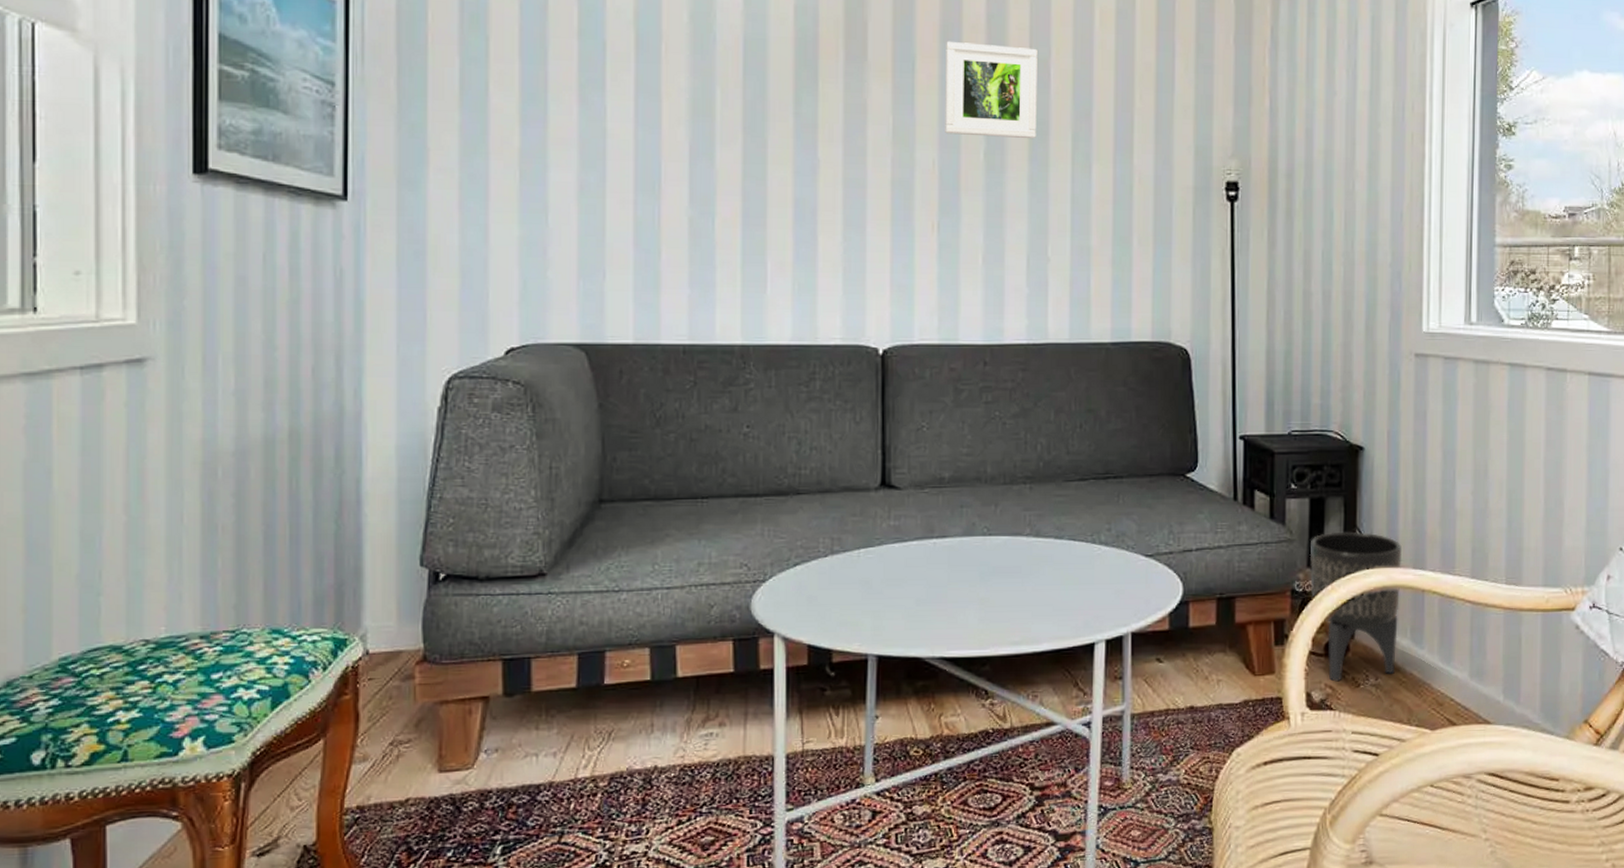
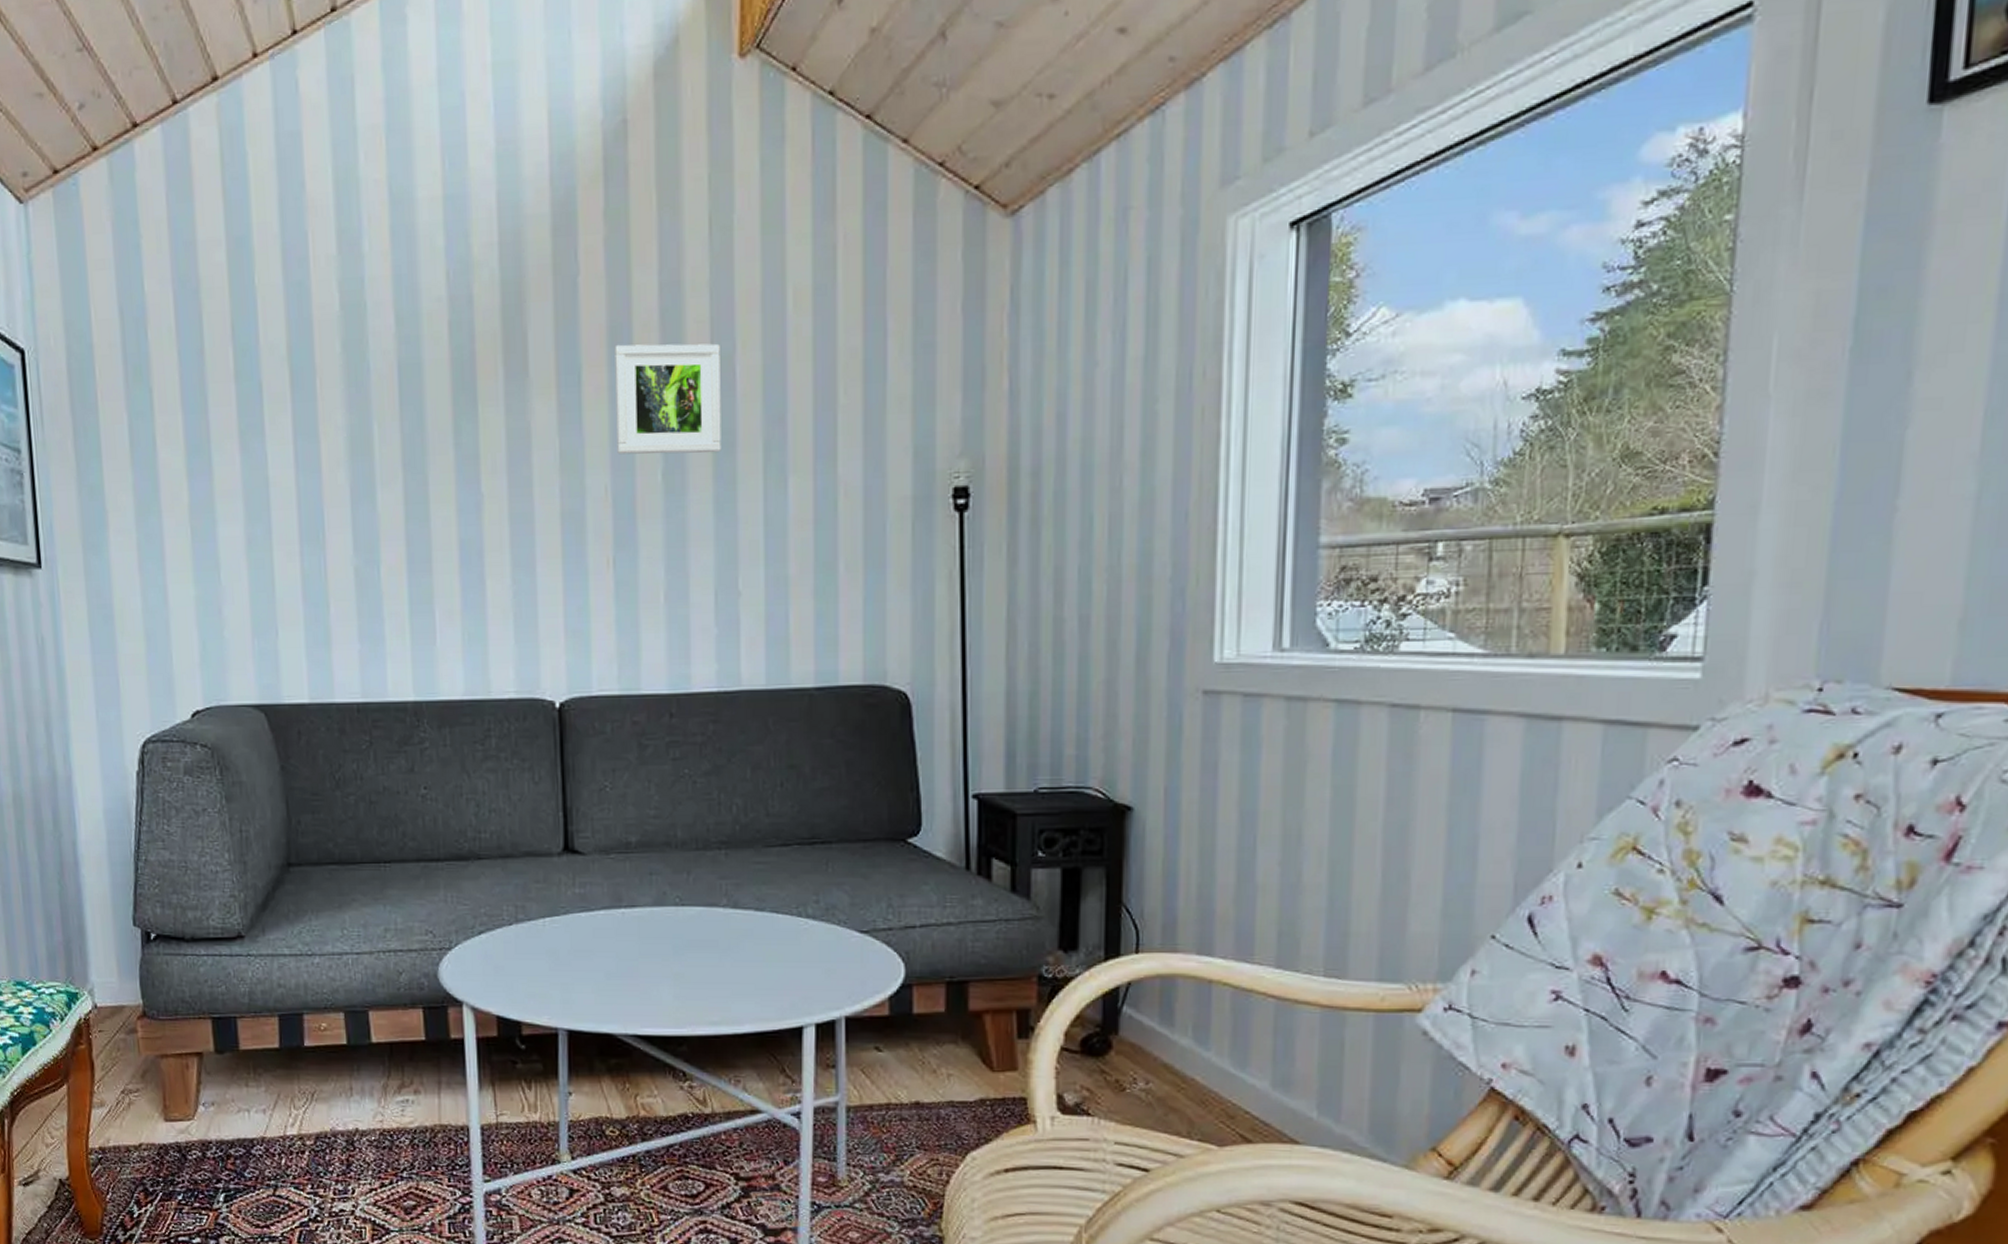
planter: present [1309,532,1403,682] -> none [1061,908,1183,1084]

